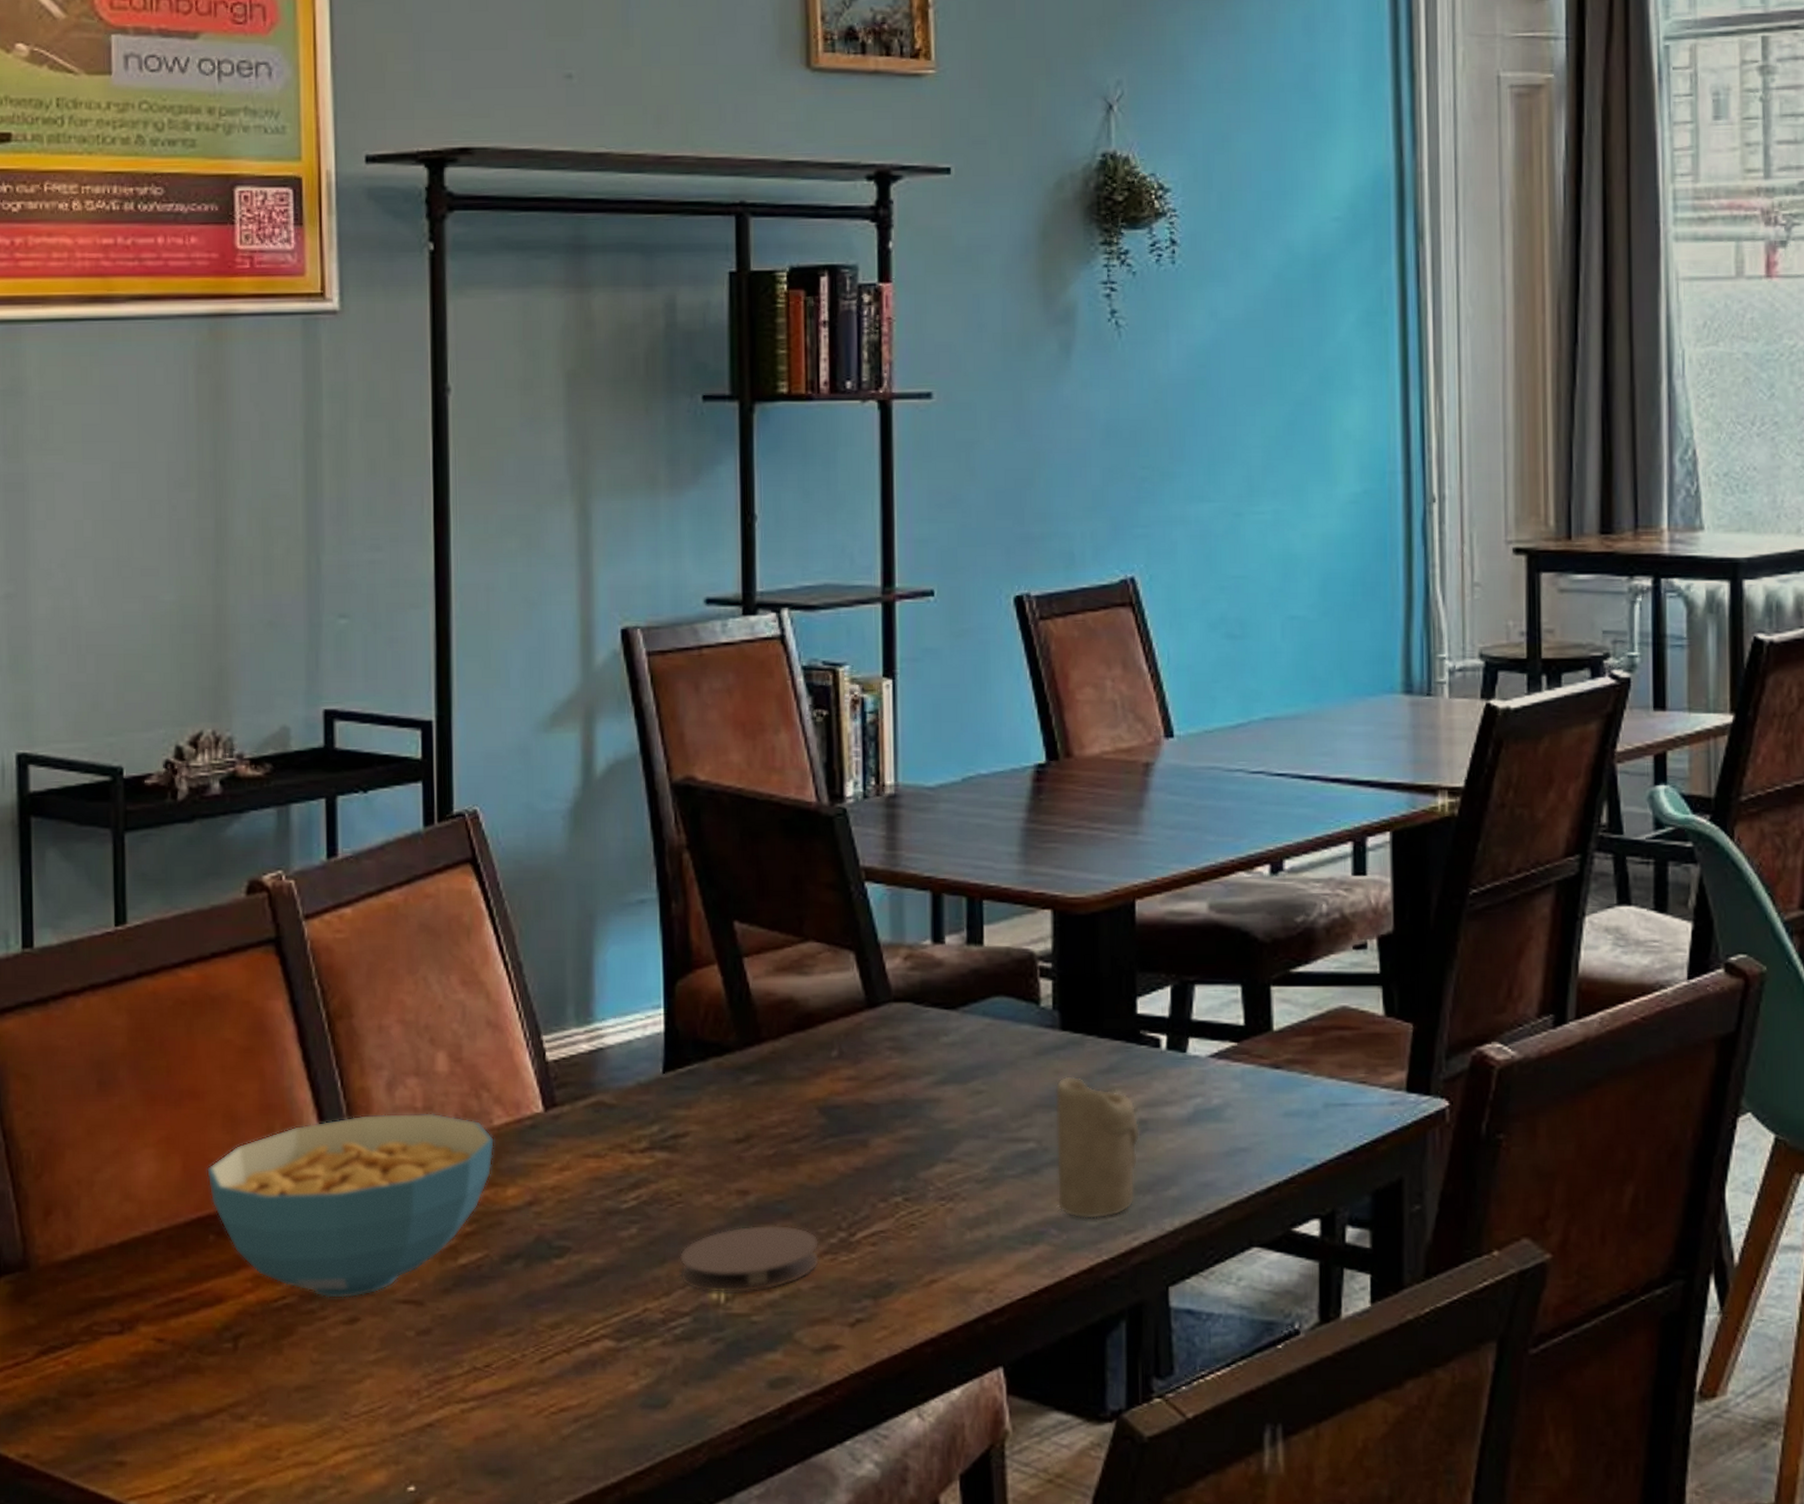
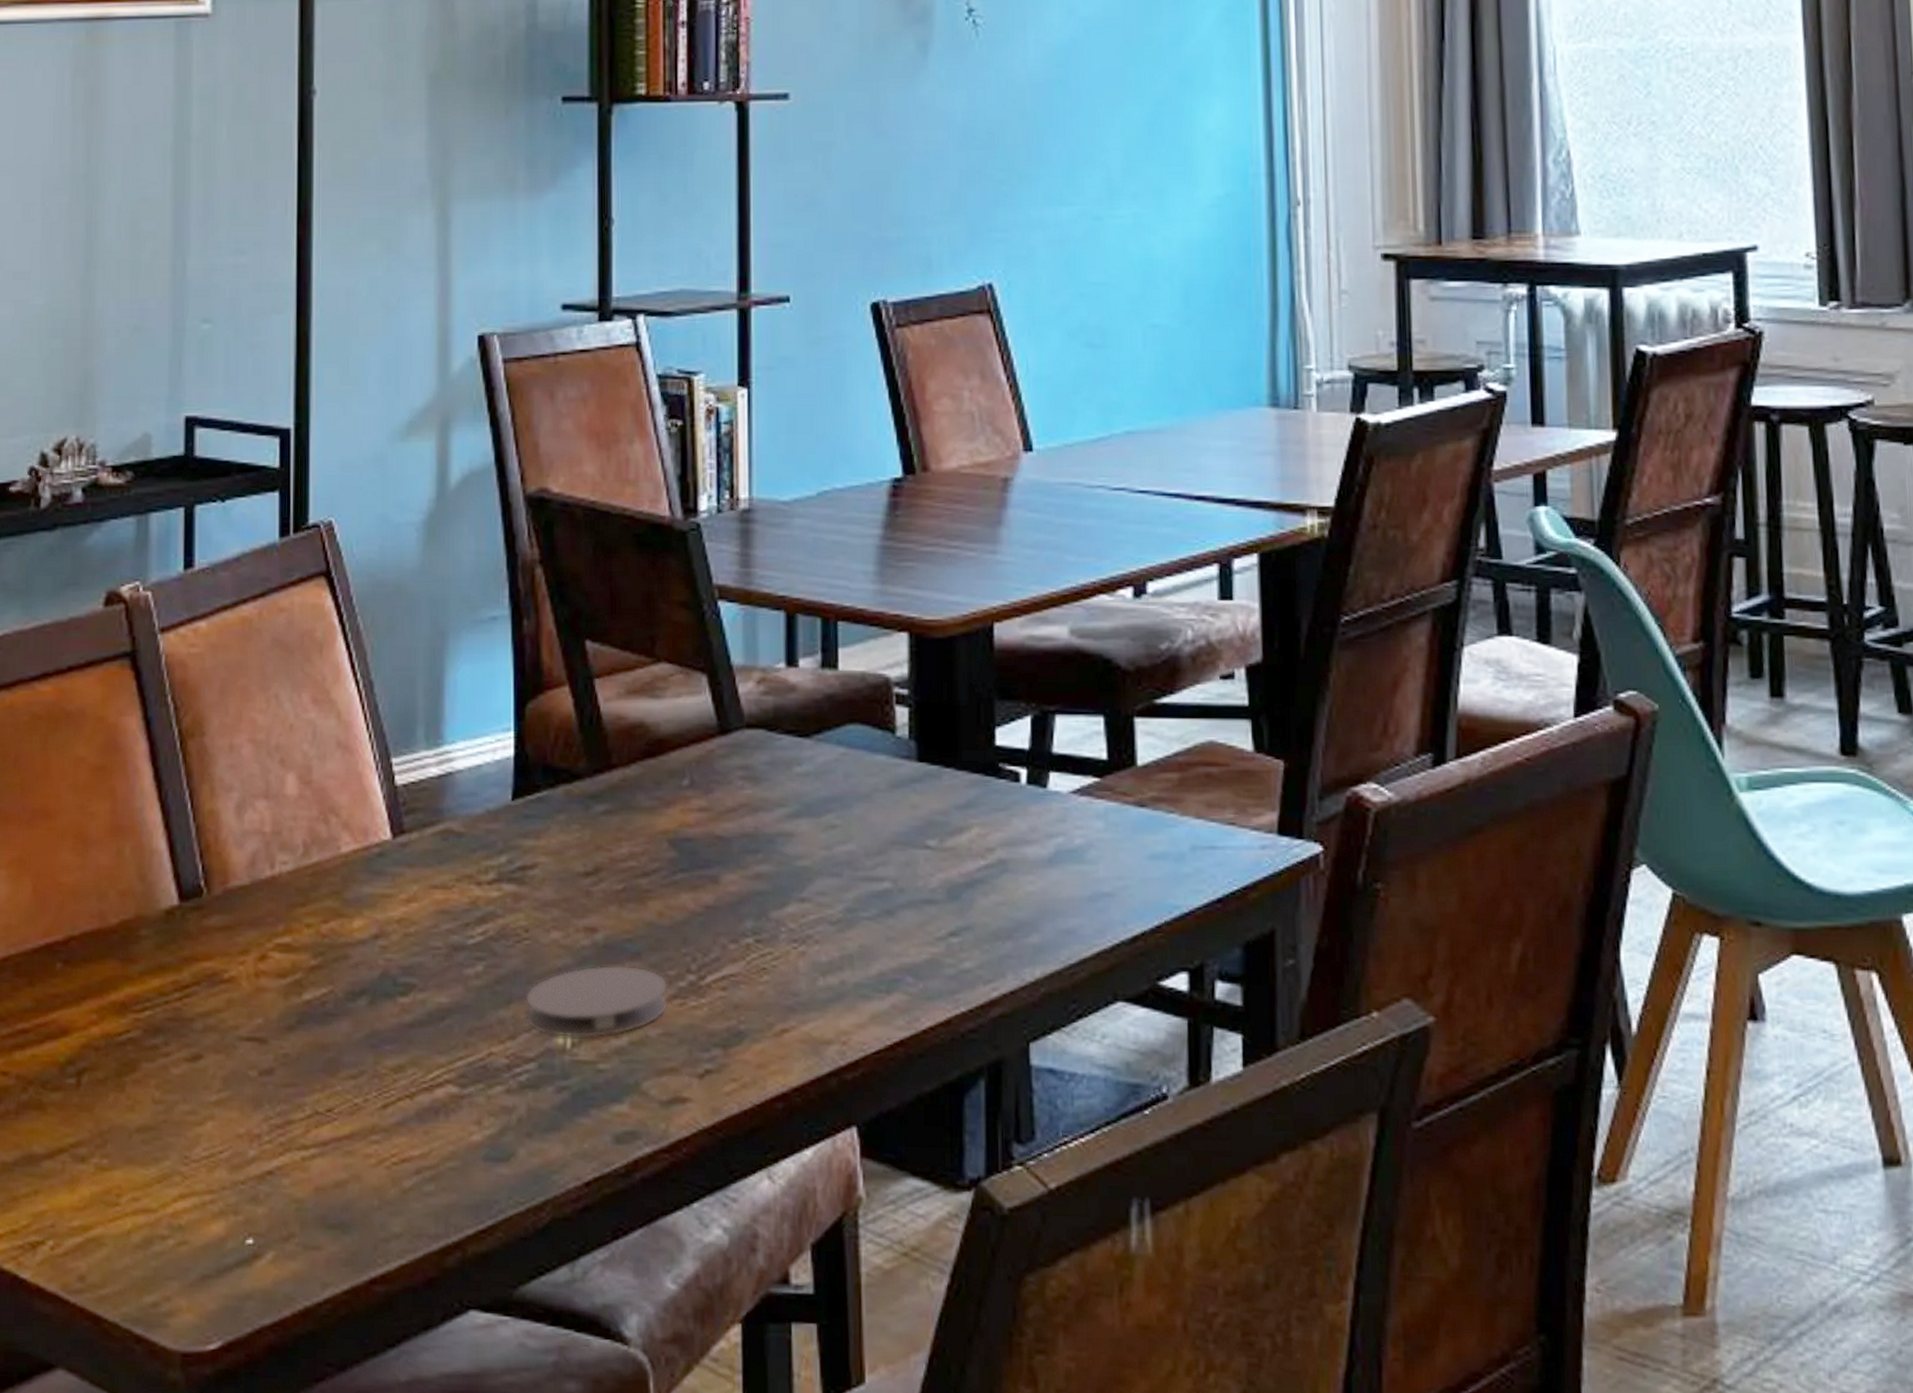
cereal bowl: present [206,1113,495,1298] -> none [55,837,342,1033]
candle: present [1055,1076,1141,1218] -> none [911,811,1000,966]

